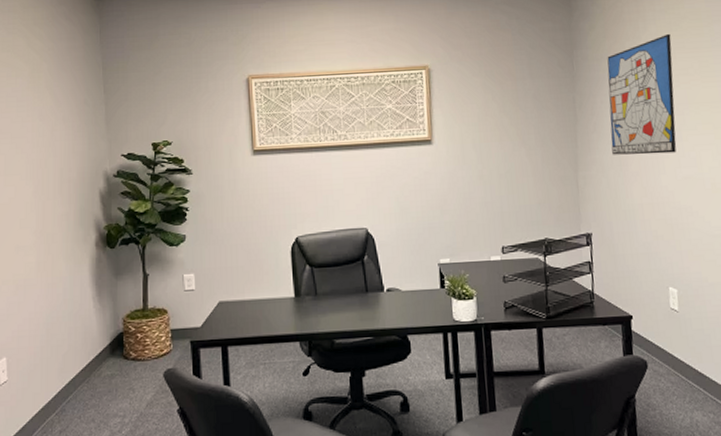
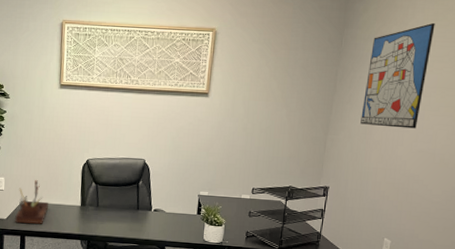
desk organizer: none [211,270,254,331] -> present [14,179,48,224]

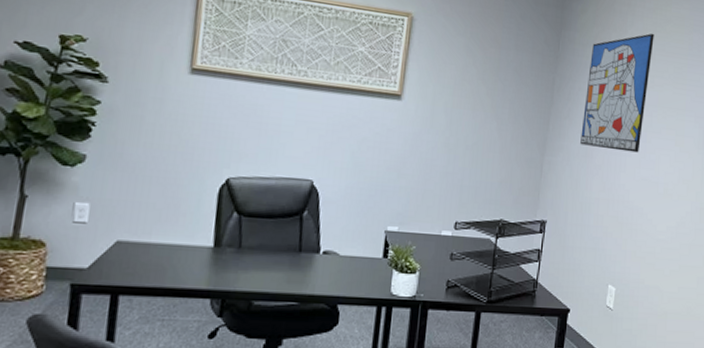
desk organizer: present [14,179,48,224] -> none [102,206,162,276]

